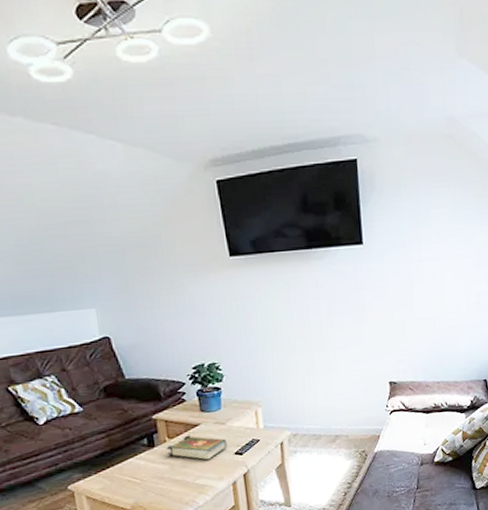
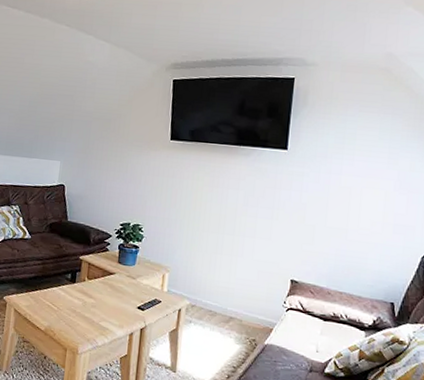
book: present [166,435,227,460] -> none [83,280,133,307]

